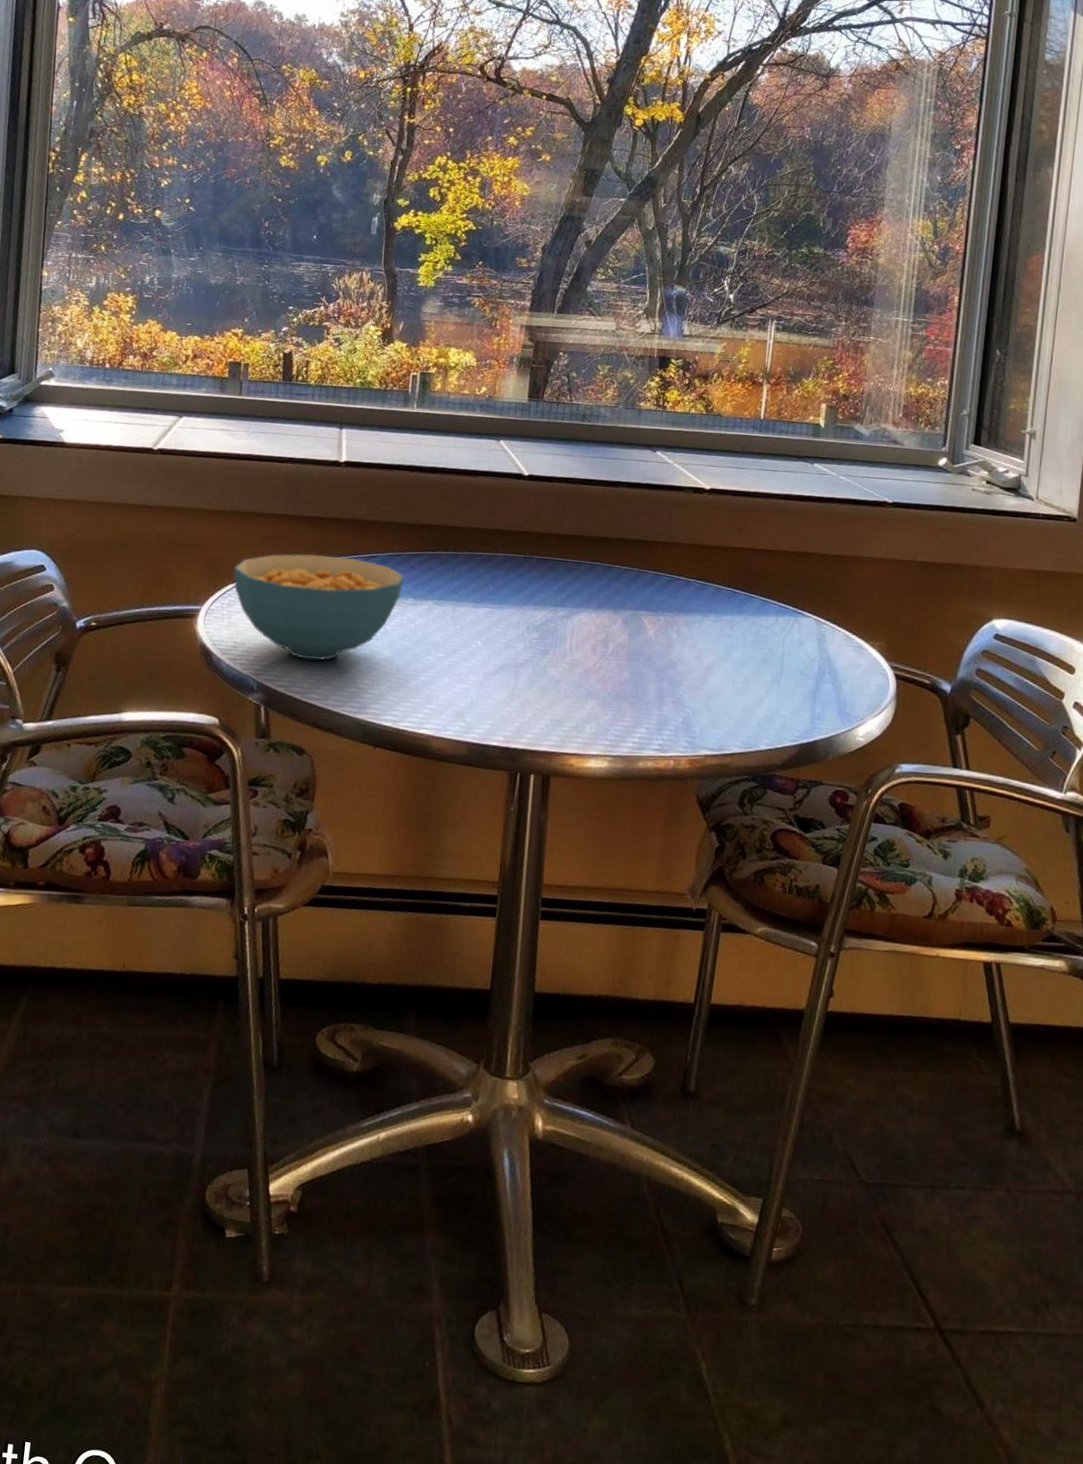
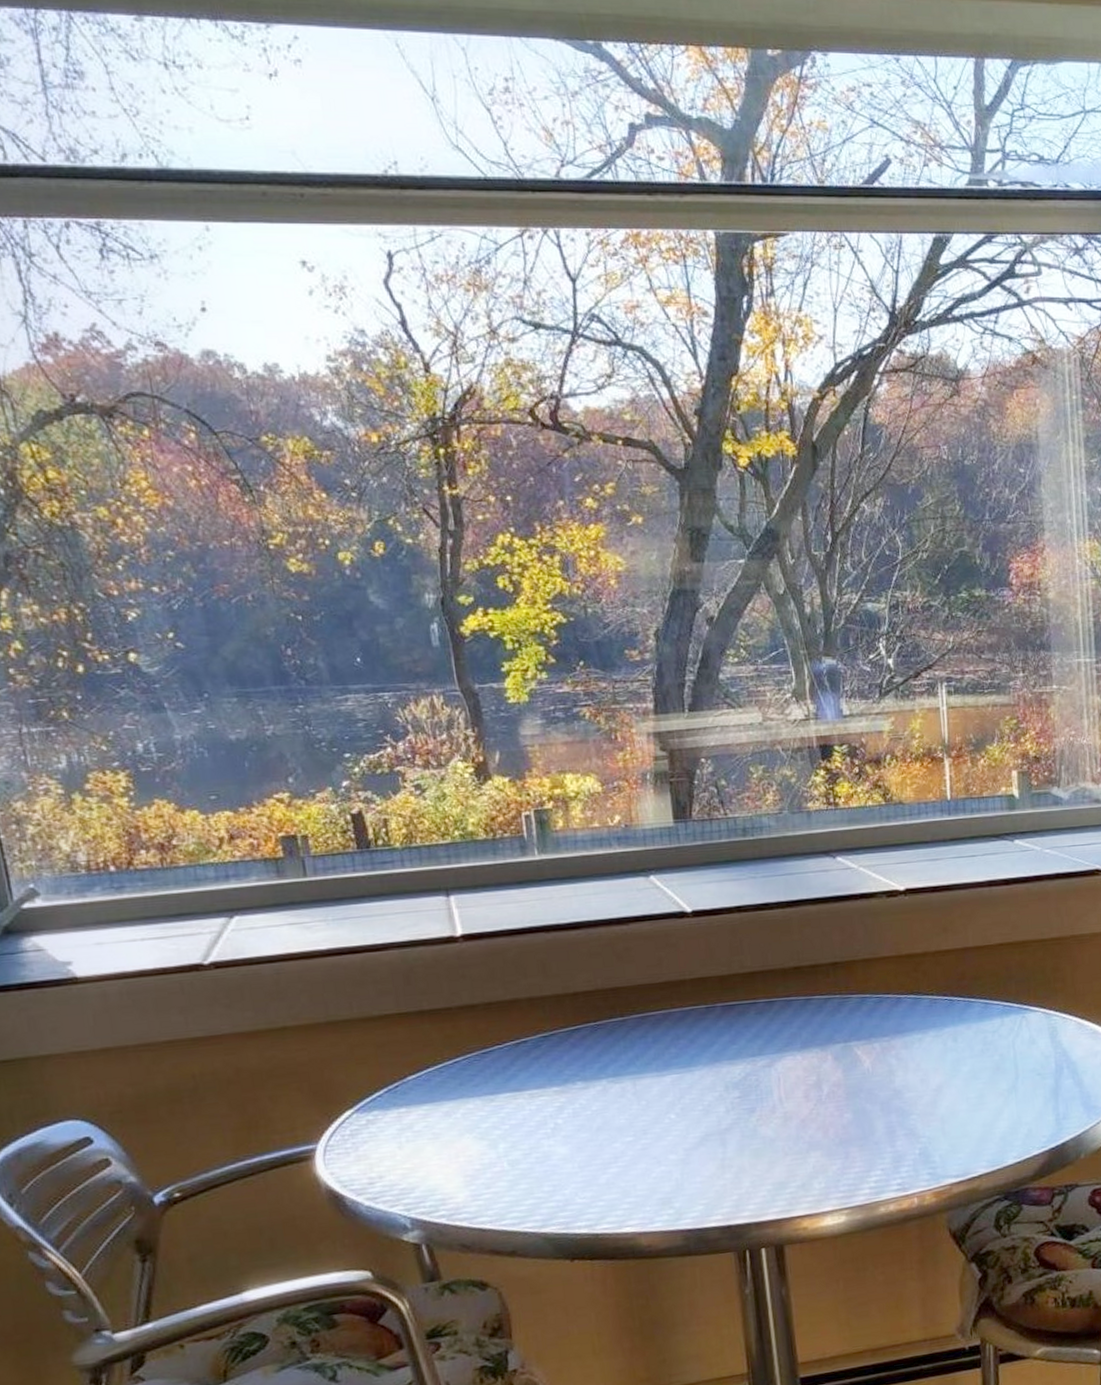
cereal bowl: present [233,554,404,661] -> none [348,1048,567,1180]

